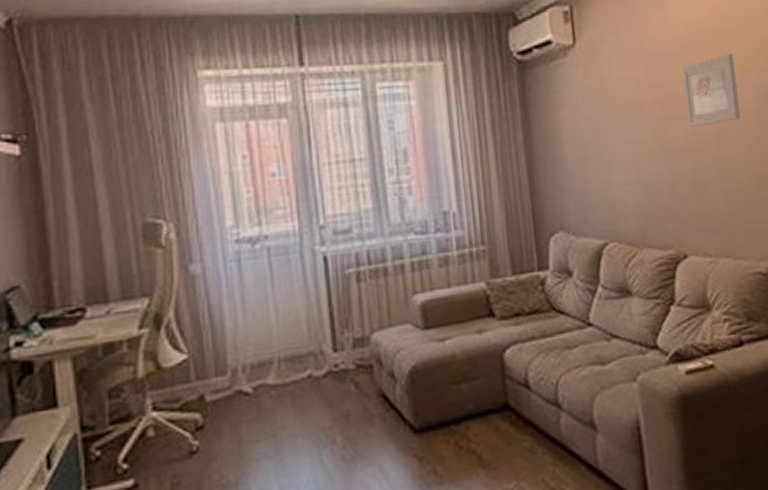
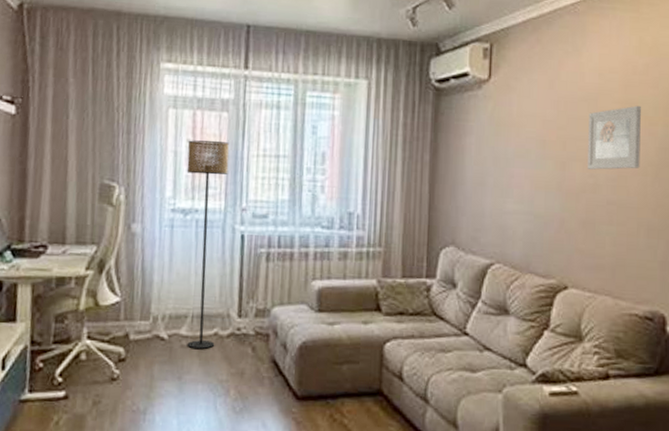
floor lamp: none [244,152,311,398] -> present [186,140,229,349]

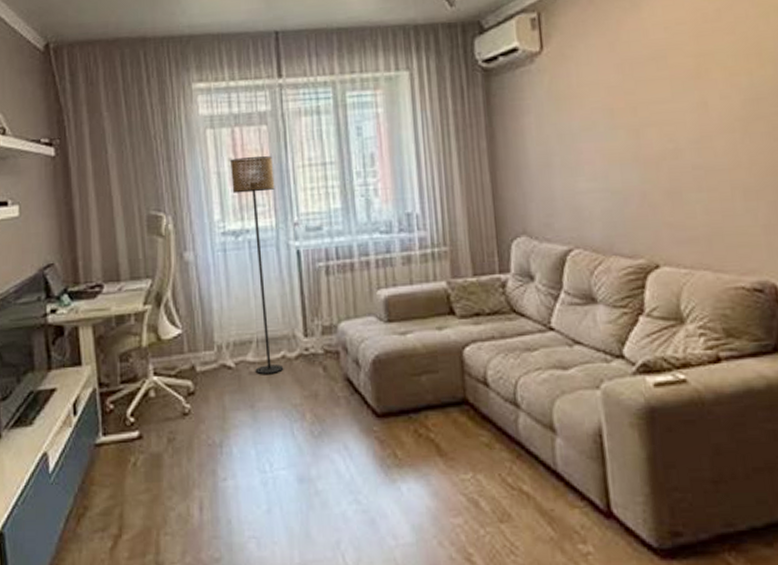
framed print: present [588,105,641,170] -> none [658,56,726,134]

